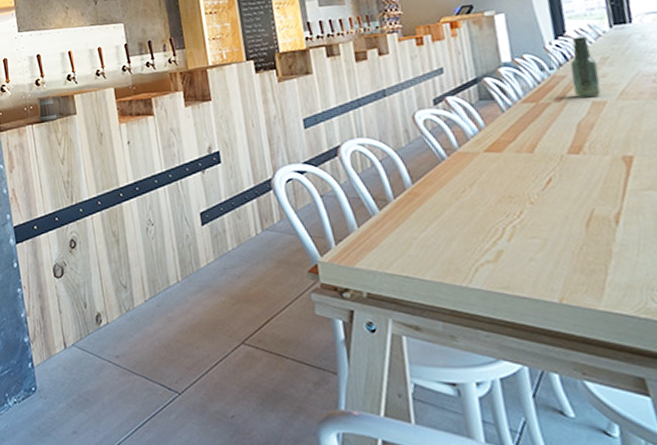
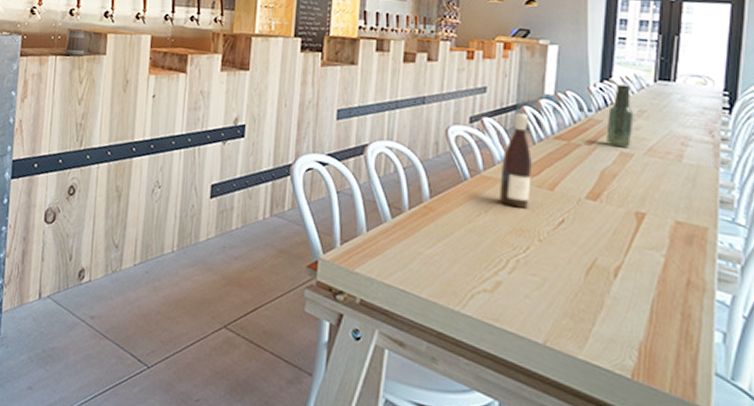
bottle: none [474,85,513,177] -> present [498,113,532,209]

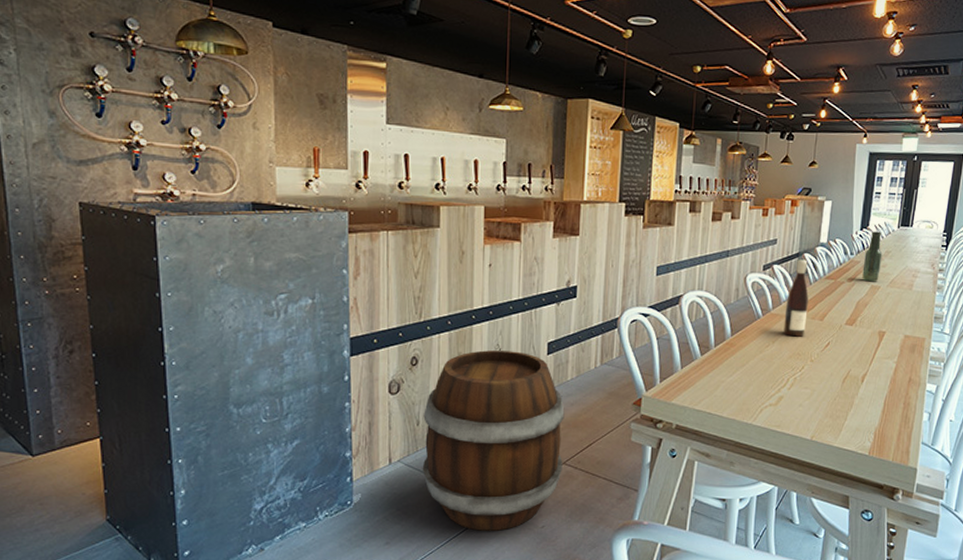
beer mug: present [65,28,95,58] -> none [397,202,427,231]
keg: none [71,186,227,397] -> present [422,350,565,531]

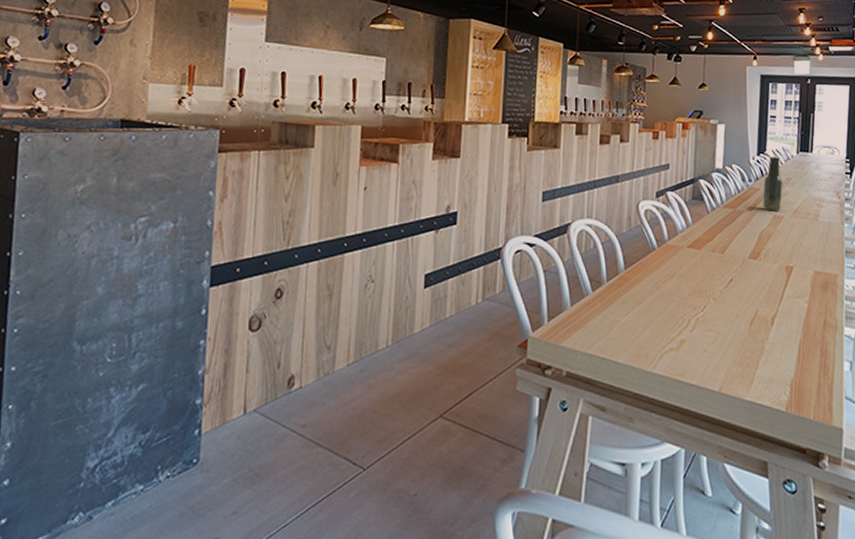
keg: present [422,350,565,531] -> none [280,282,442,499]
bottle: present [782,259,809,337] -> none [680,186,707,272]

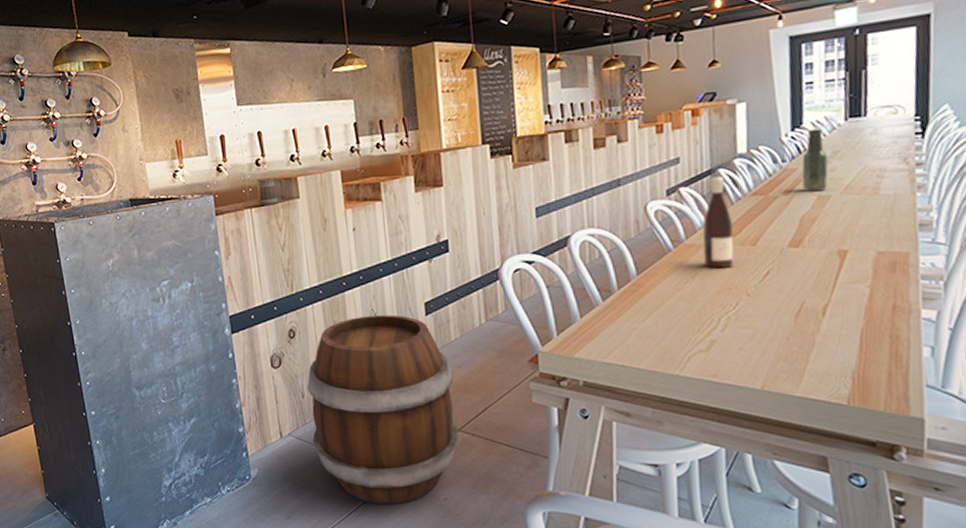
beer mug: none [269,120,302,152] -> present [258,177,286,207]
keg: none [280,282,442,499] -> present [307,314,459,504]
bottle: none [680,186,707,272] -> present [702,176,734,269]

